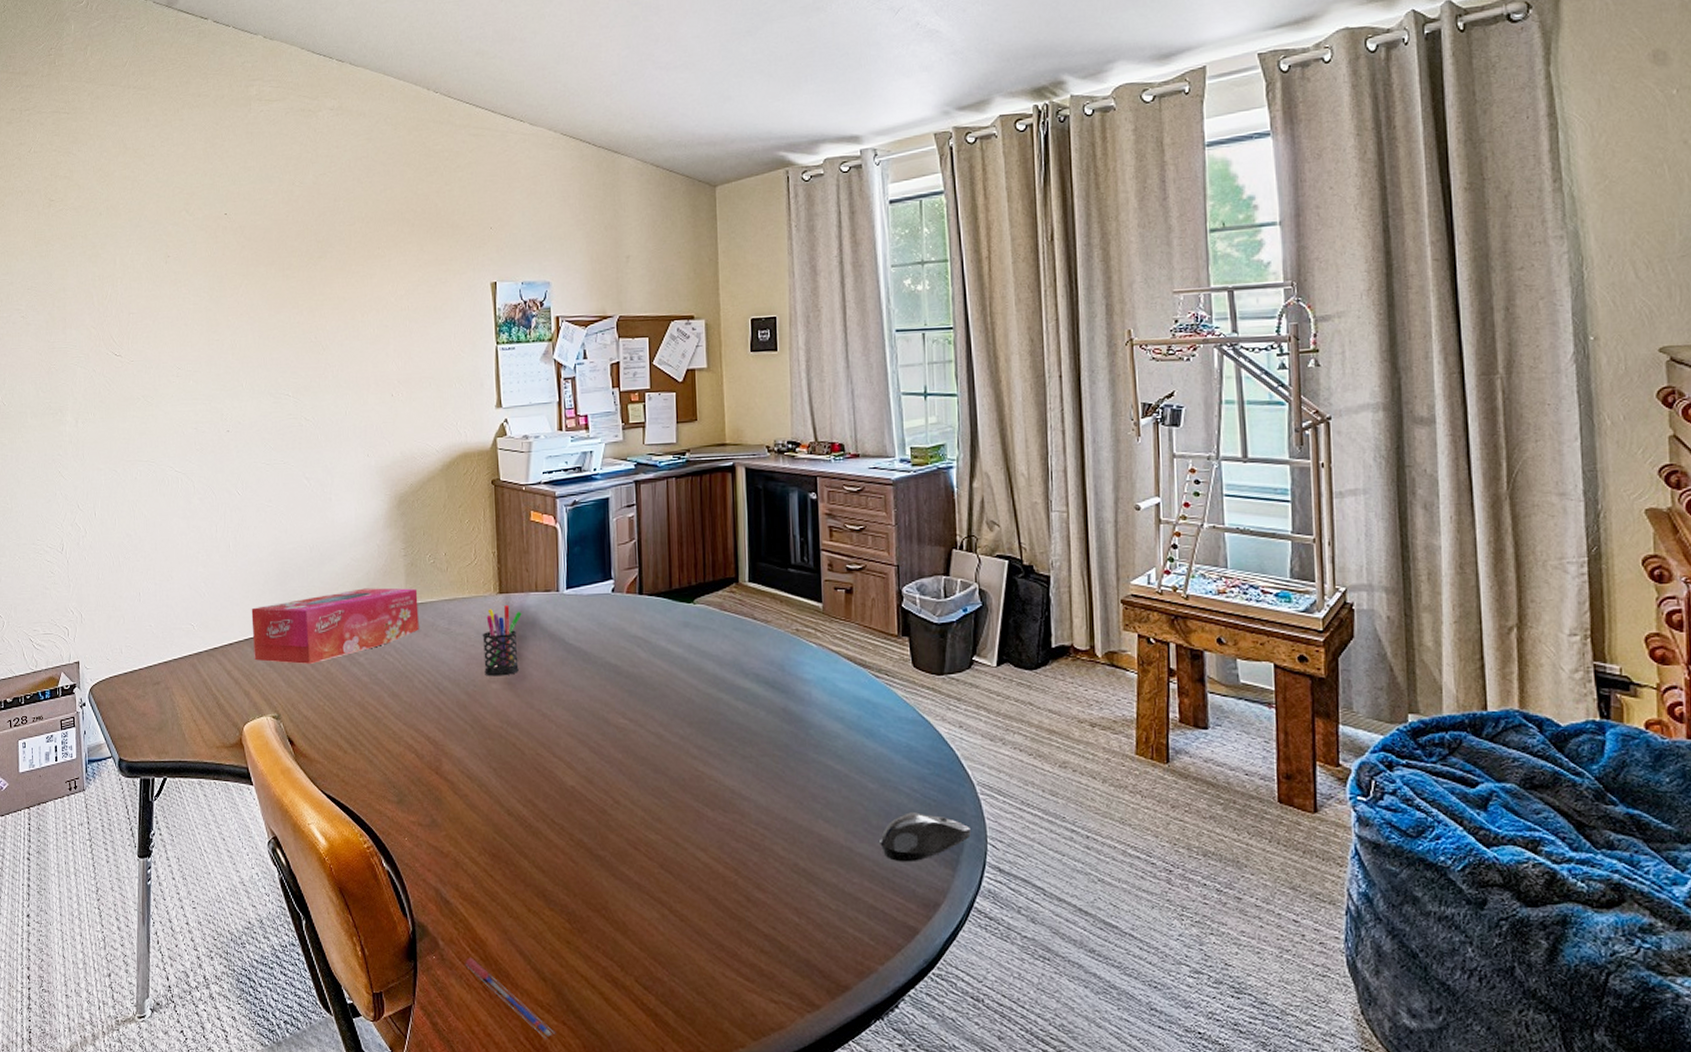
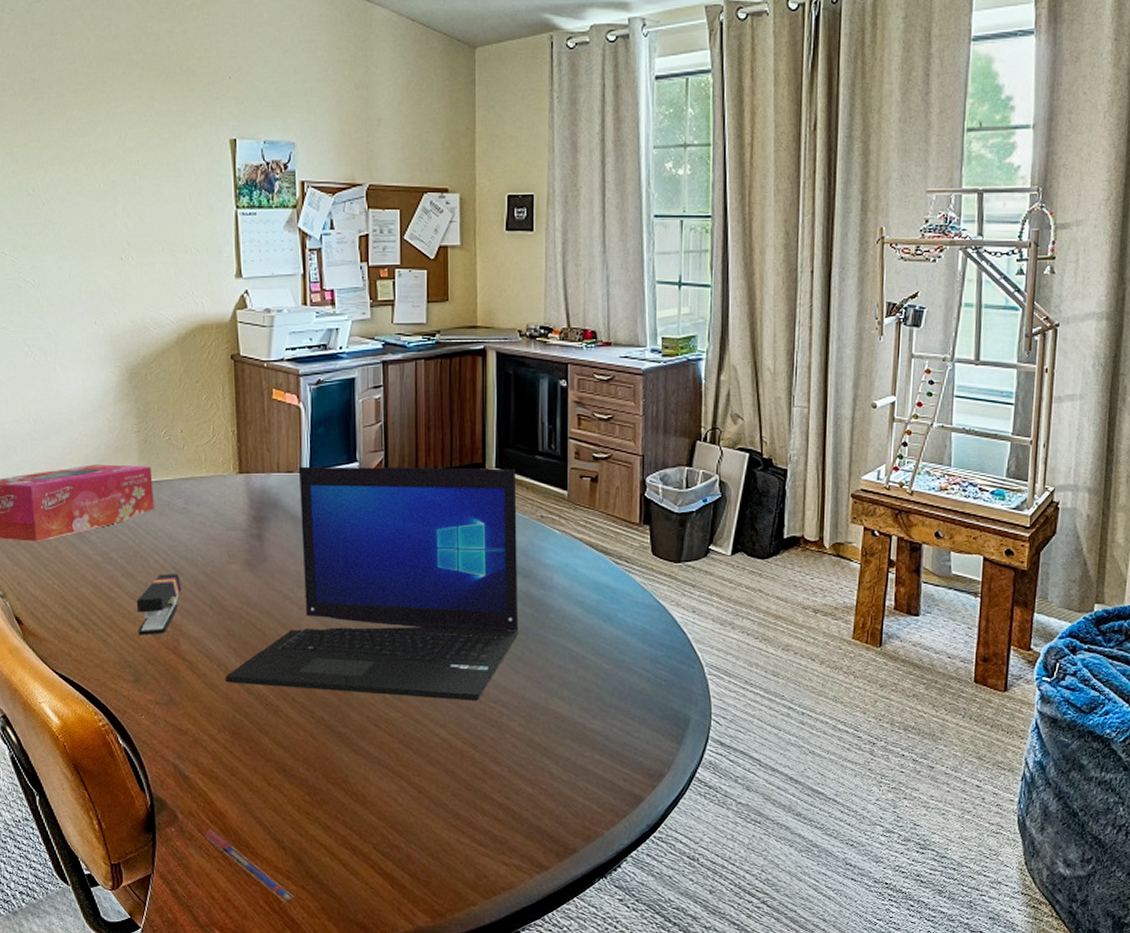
stapler: none [401,693,444,756] -> present [136,574,182,635]
pen holder: present [482,604,522,677] -> none [221,485,263,557]
laptop: none [486,582,778,823] -> present [225,466,519,701]
computer mouse: present [880,812,971,862] -> none [611,691,697,737]

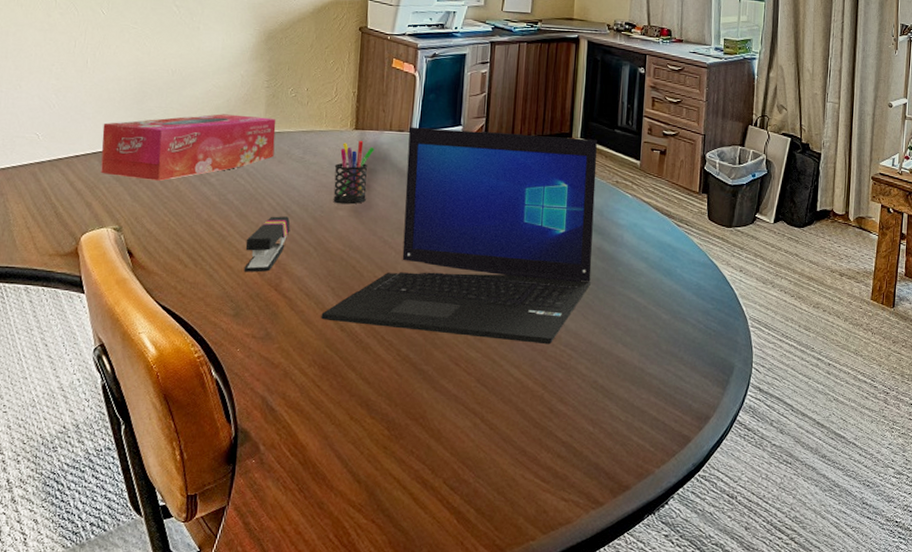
pen: present [204,829,294,902] -> none [283,461,363,535]
pen holder: none [221,485,263,557] -> present [333,140,375,205]

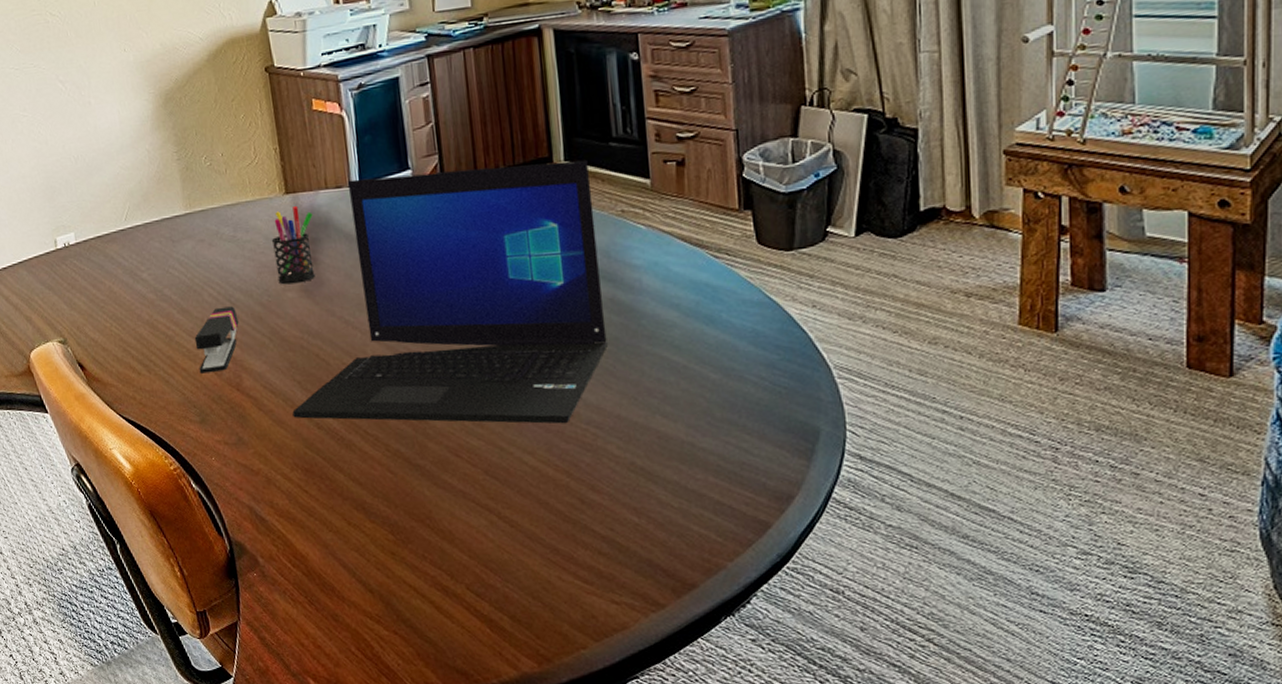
tissue box: present [101,114,276,181] -> none [21,194,203,285]

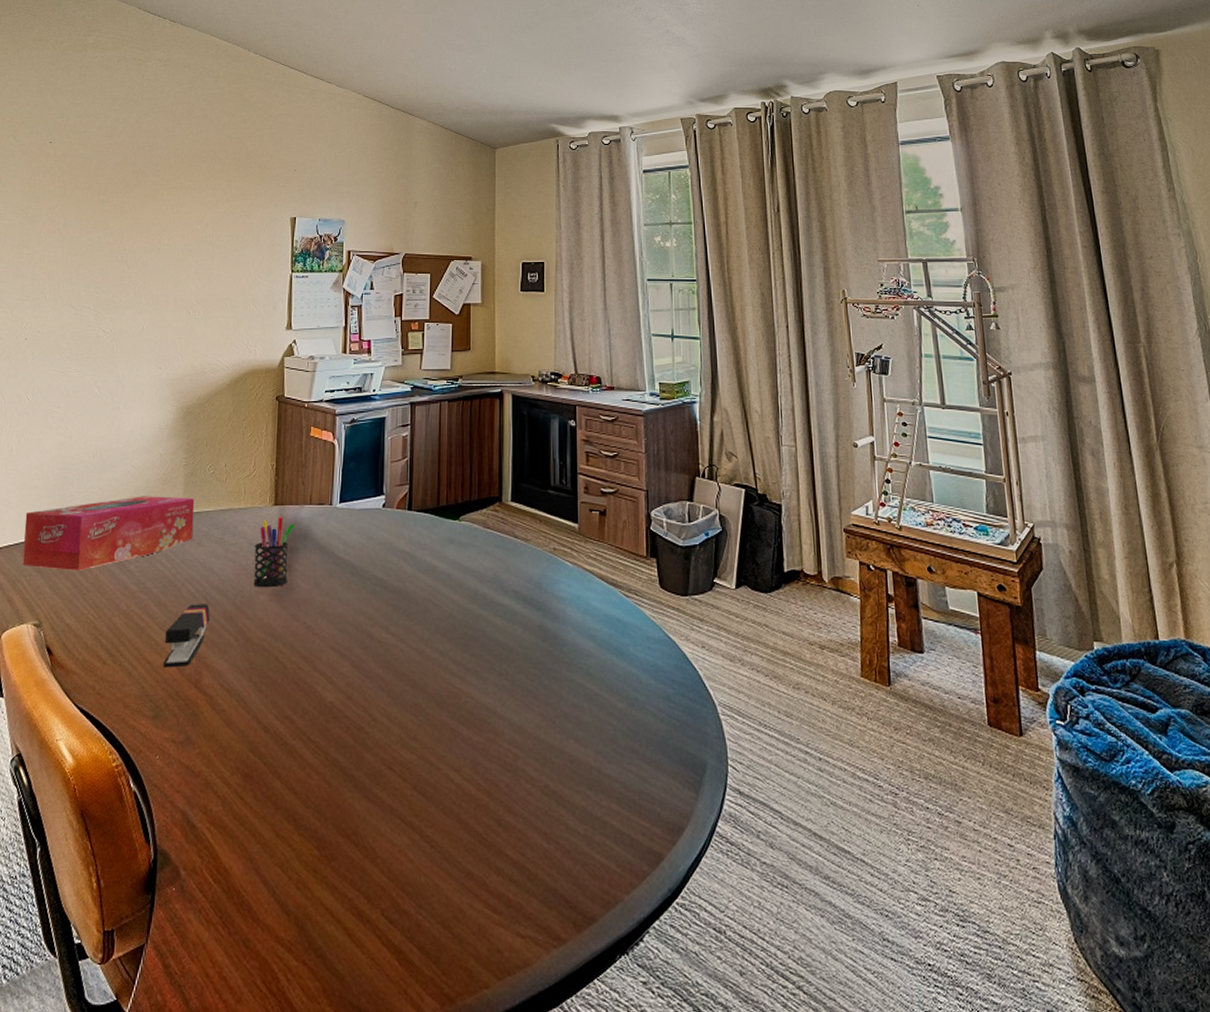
tissue box: none [21,194,203,285] -> present [22,496,195,570]
laptop: present [292,160,608,424] -> none [243,499,533,743]

